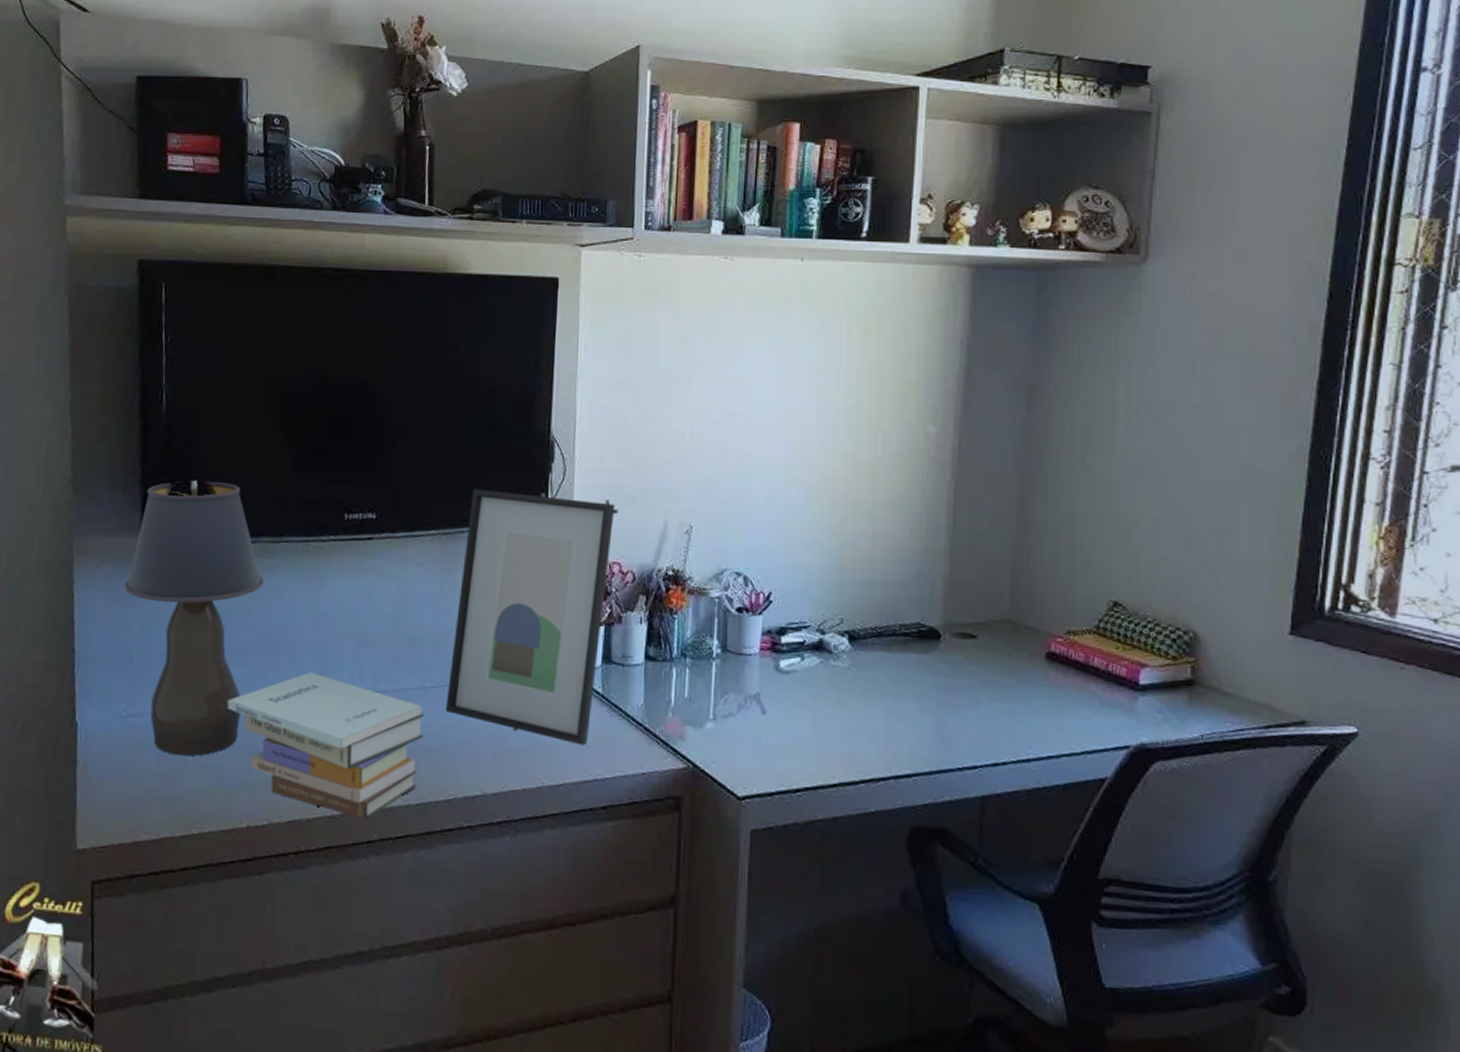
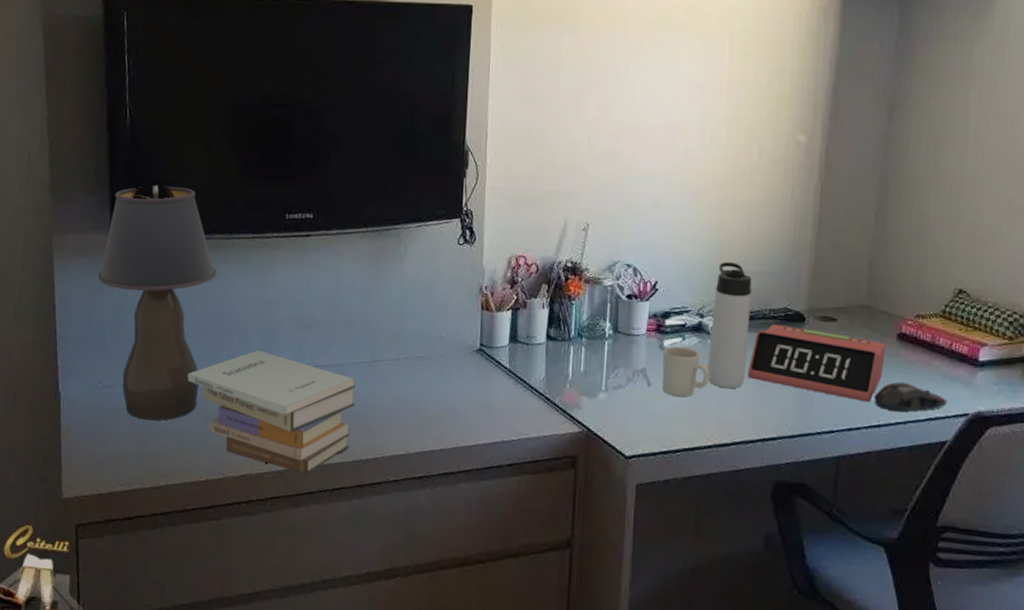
picture frame: present [445,489,618,746] -> none [374,192,524,413]
mug: none [778,668,833,726] -> present [662,346,710,397]
thermos bottle: none [830,570,879,718] -> present [707,262,752,389]
alarm clock: none [877,641,1033,733] -> present [748,324,886,403]
computer mouse: none [1022,708,1106,744] -> present [874,381,948,412]

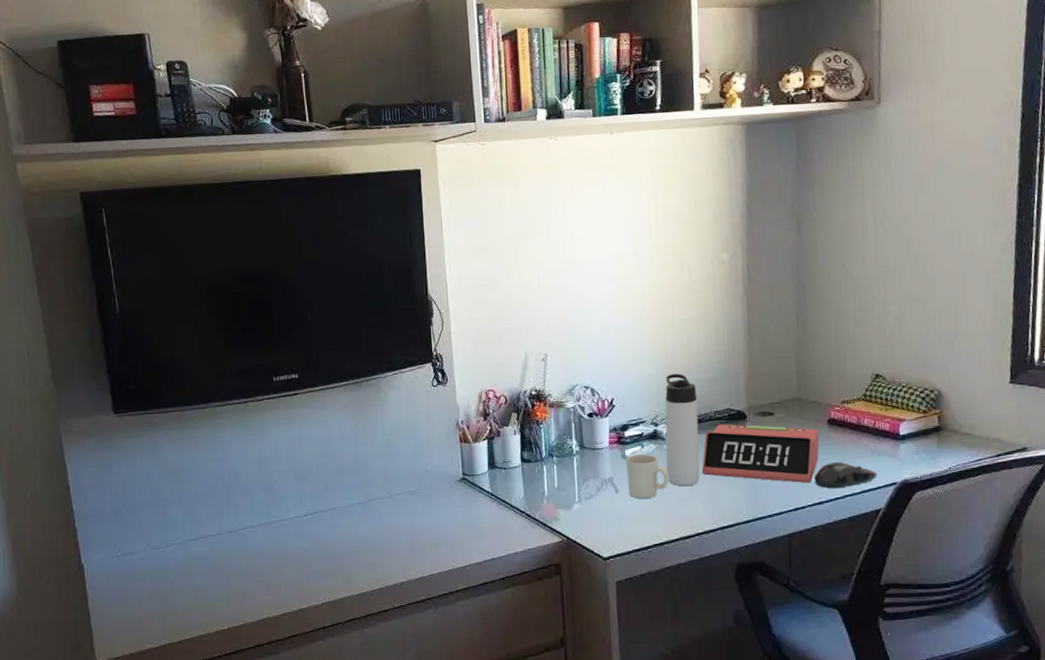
table lamp: present [97,185,217,421] -> none [105,363,216,581]
books: present [187,350,356,475] -> none [200,504,357,612]

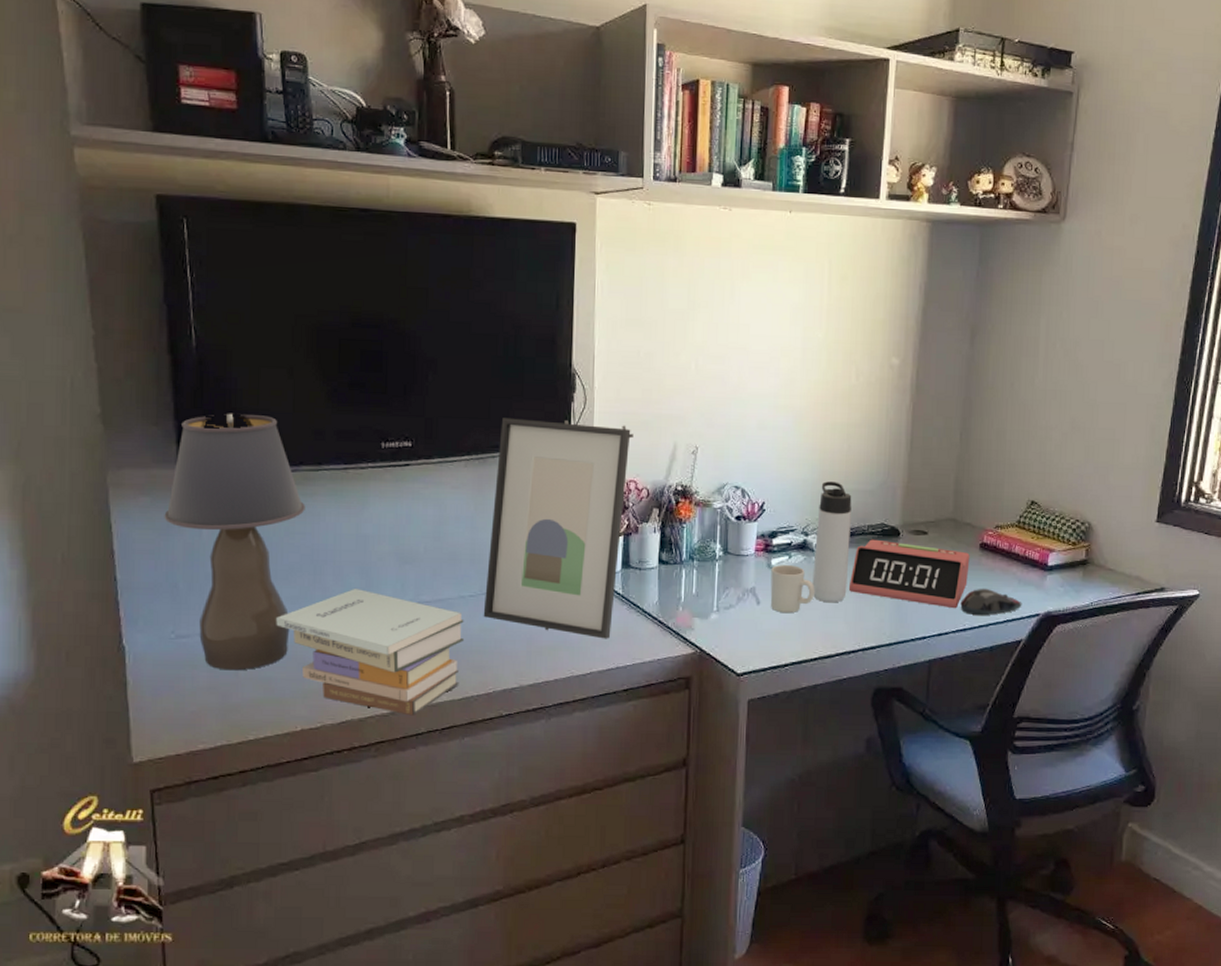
table lamp: none [105,363,216,581] -> present [164,413,305,671]
books: none [200,504,357,612] -> present [276,589,465,716]
picture frame: none [370,341,488,534] -> present [483,418,634,639]

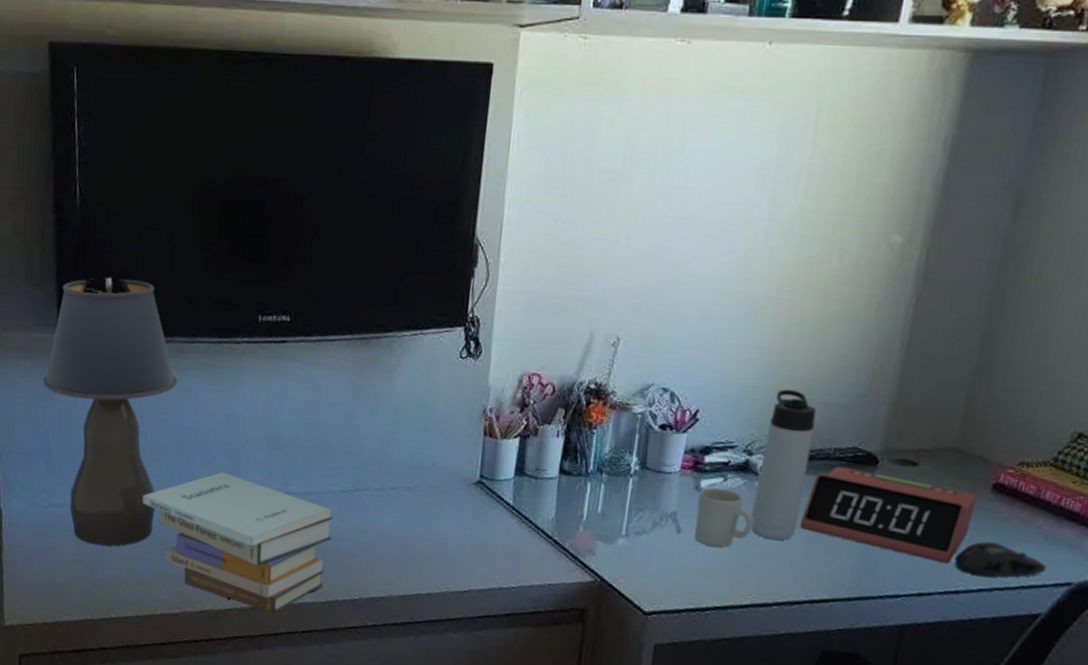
picture frame: present [483,418,634,639] -> none [354,293,542,555]

